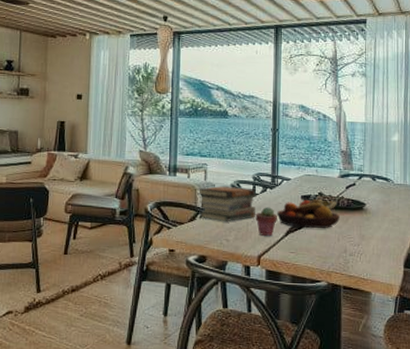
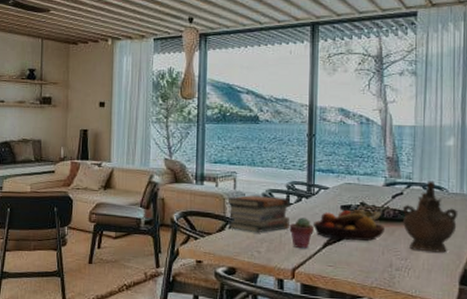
ceremonial vessel: none [355,172,402,239] -> present [402,180,458,253]

